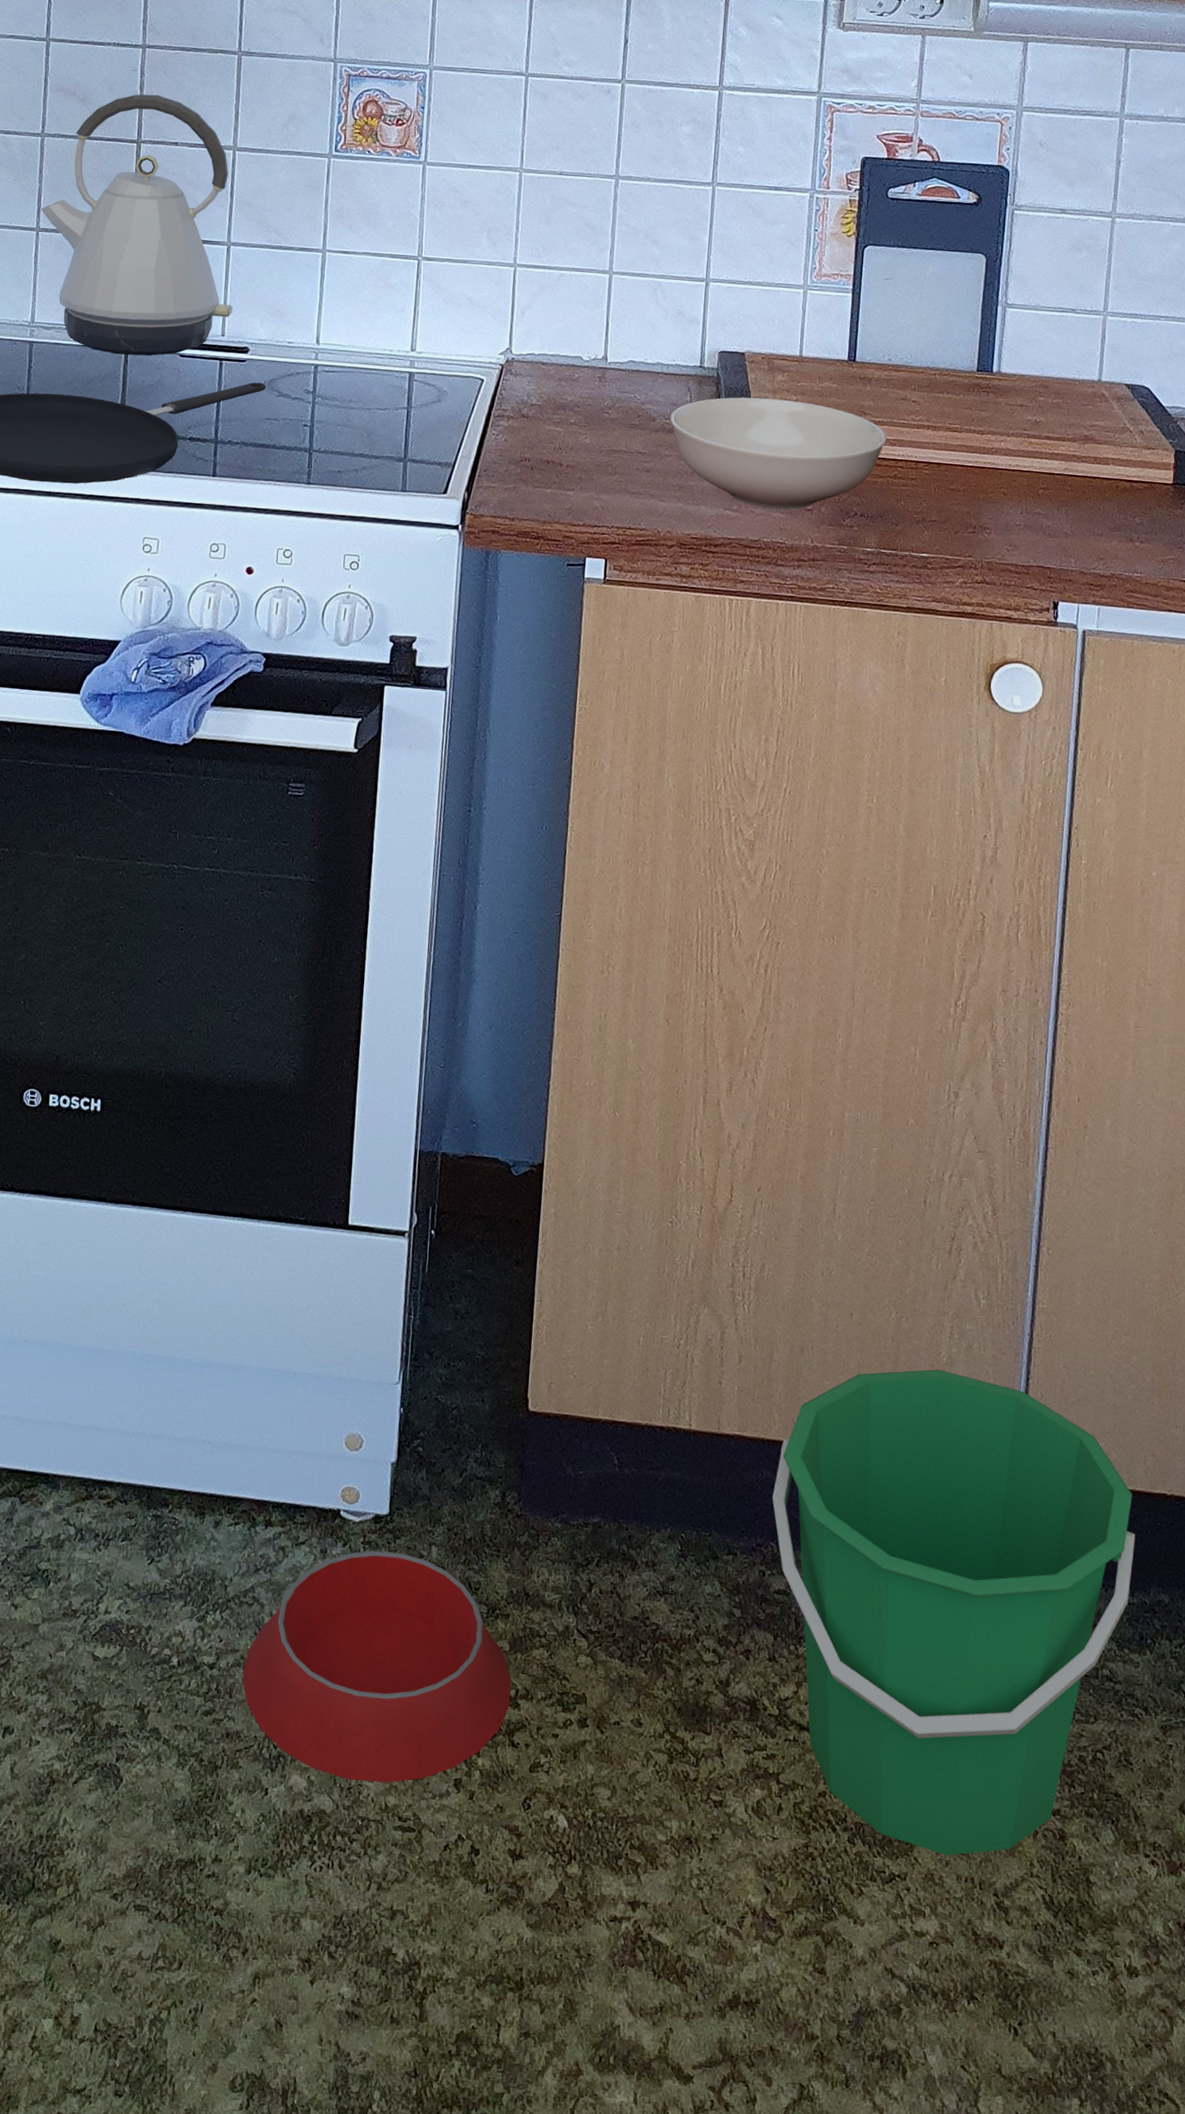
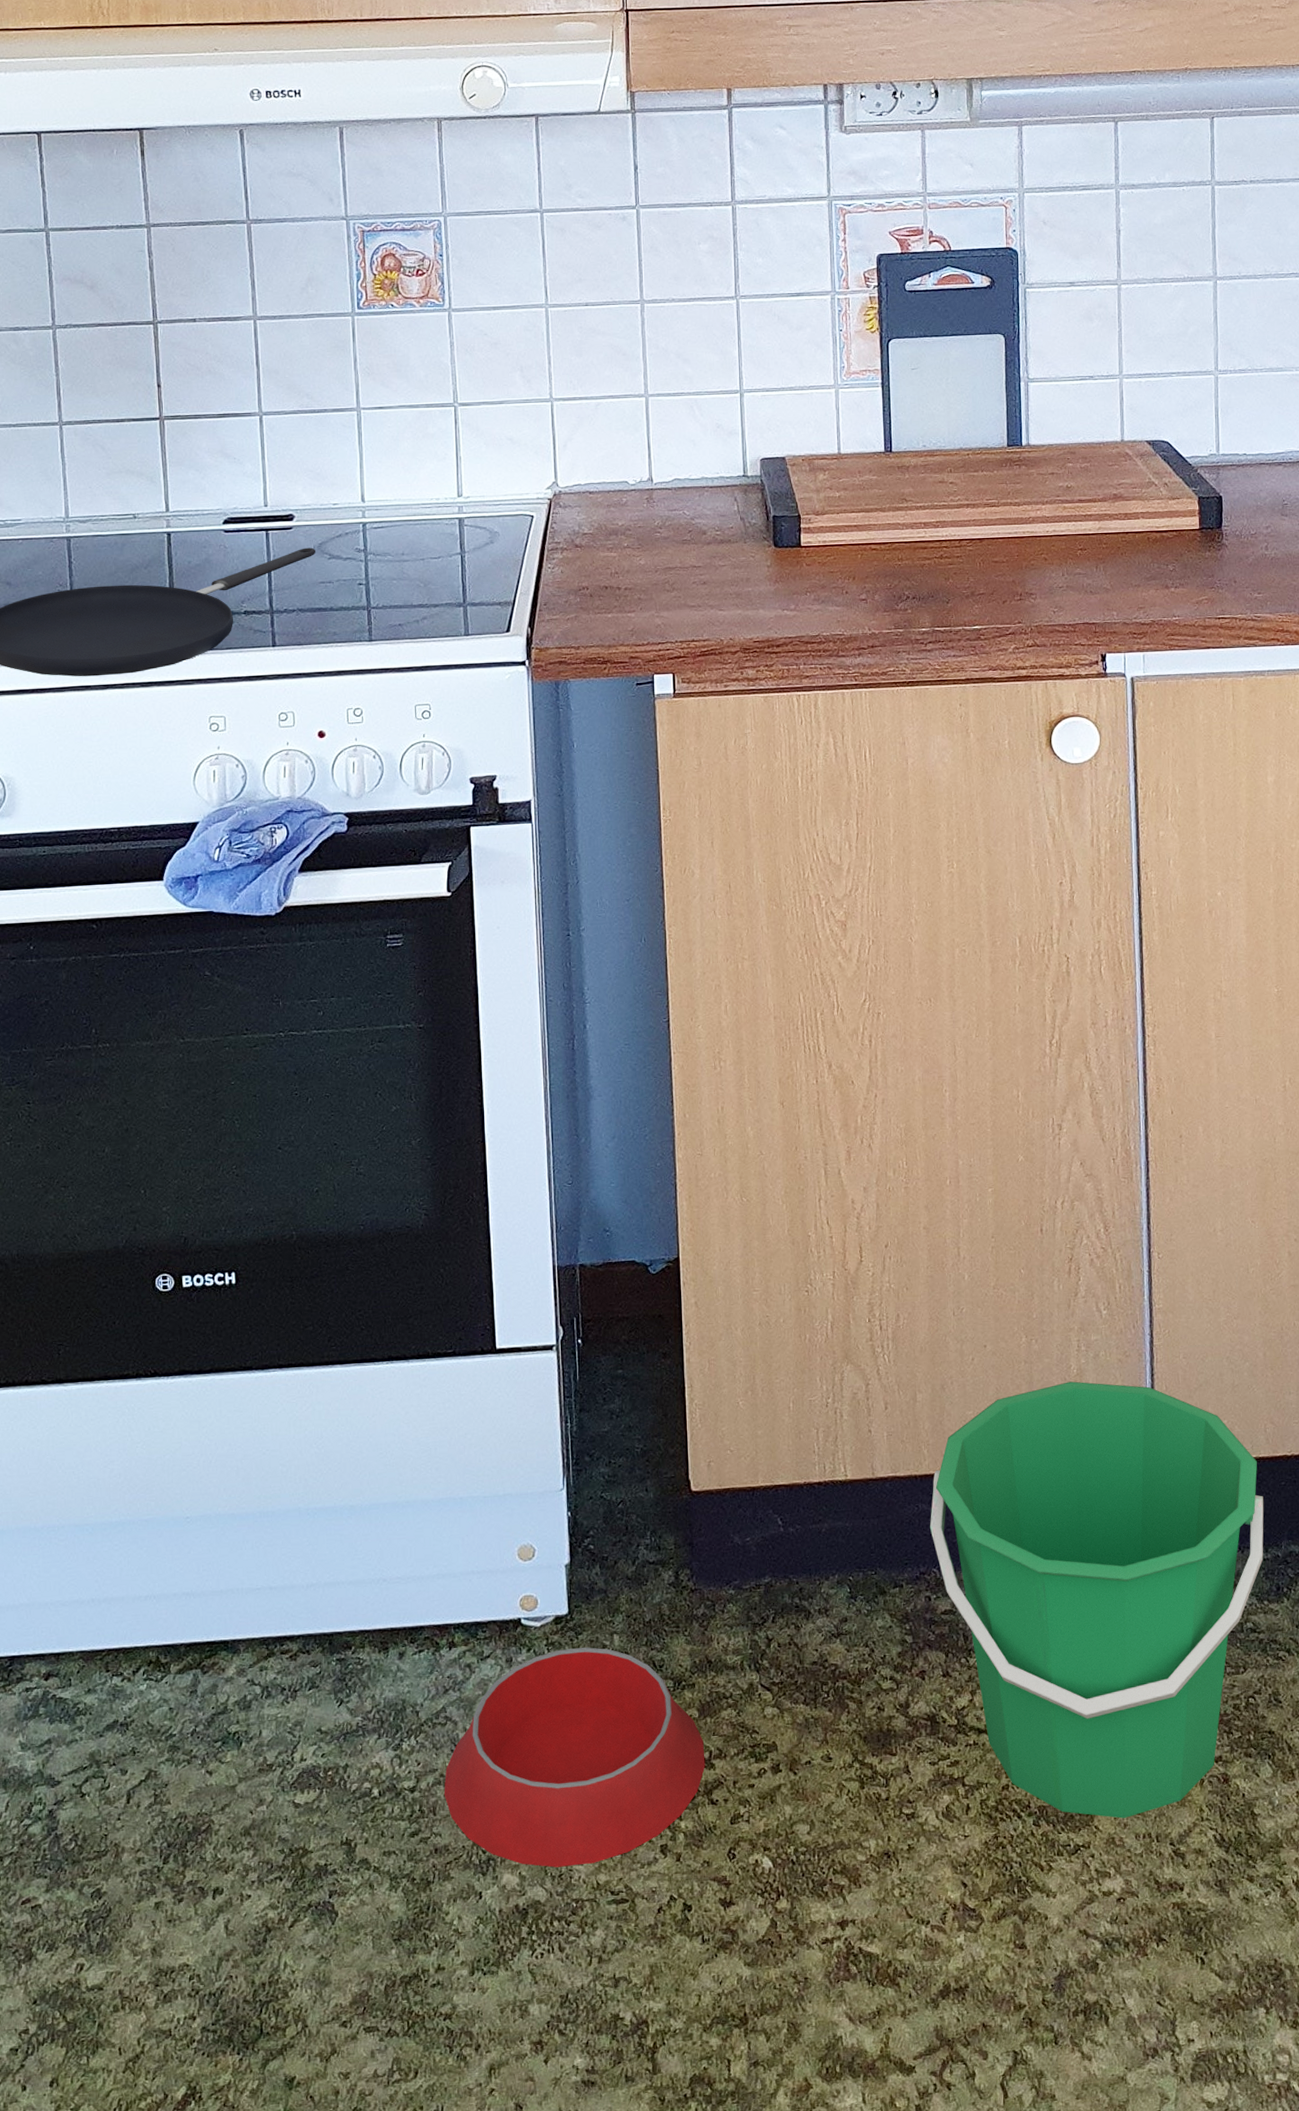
kettle: present [40,94,233,356] -> none [61,273,273,539]
bowl: present [670,397,887,510] -> none [720,497,929,604]

